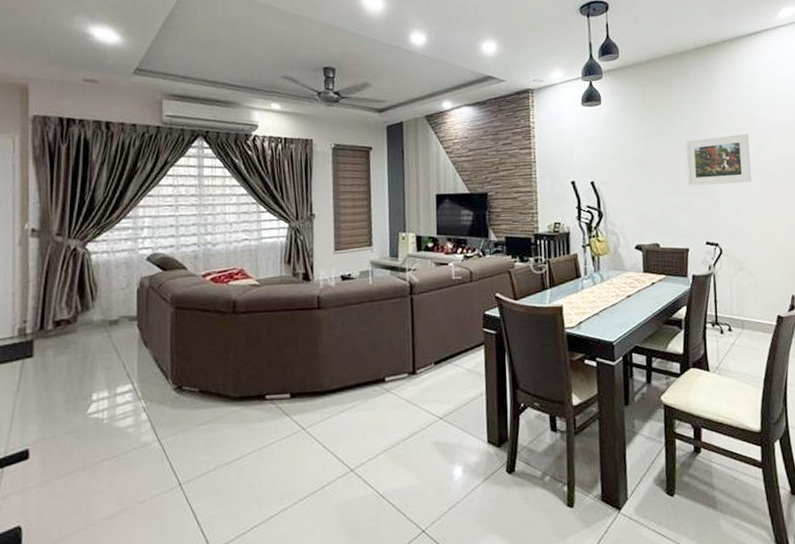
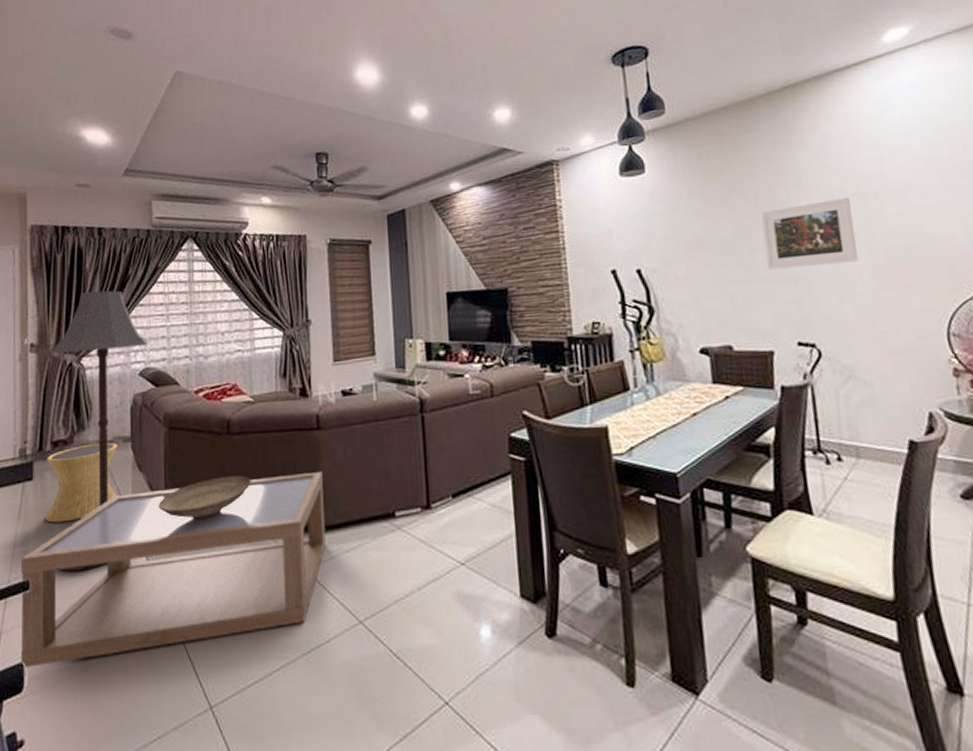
coffee table: none [19,344,323,532] -> present [21,471,326,669]
side table: none [46,321,123,396] -> present [45,442,118,523]
floor lamp: none [53,181,157,440] -> present [50,290,149,571]
decorative bowl: none [163,349,255,390] -> present [157,475,251,520]

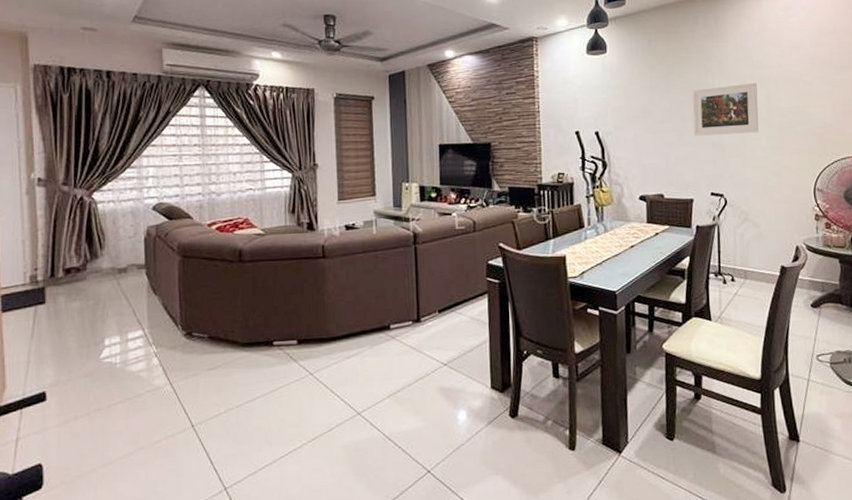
coffee table: present [21,471,326,669] -> none [36,292,329,469]
side table: present [45,442,118,523] -> none [59,269,132,341]
floor lamp: present [50,290,149,571] -> none [59,131,161,383]
decorative bowl: present [157,475,251,520] -> none [172,297,262,336]

